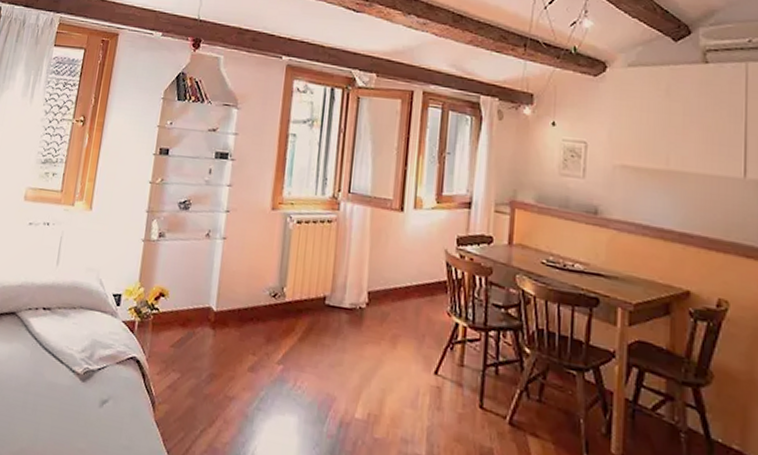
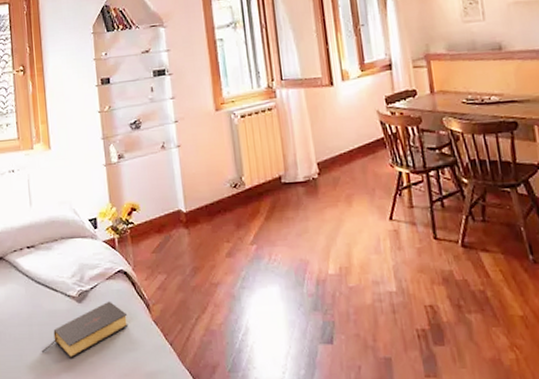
bible: none [31,387,129,440] -> present [41,301,129,358]

